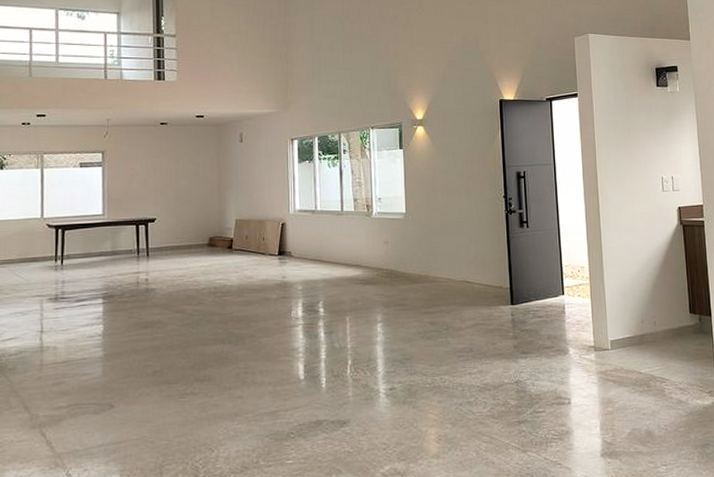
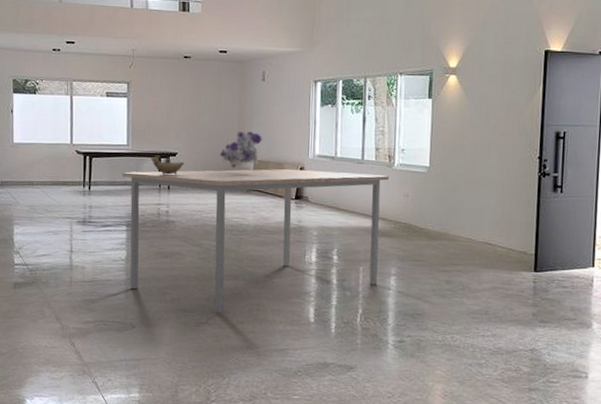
dining table: none [97,224,369,380] -> present [122,168,390,312]
ceramic vessel: none [128,222,164,243] -> present [151,155,185,176]
bouquet: none [199,191,243,230] -> present [219,131,263,168]

